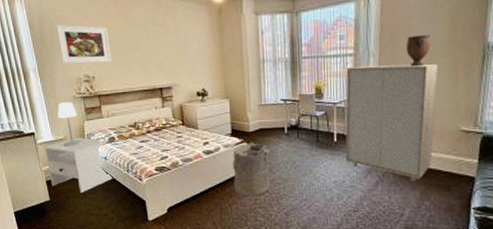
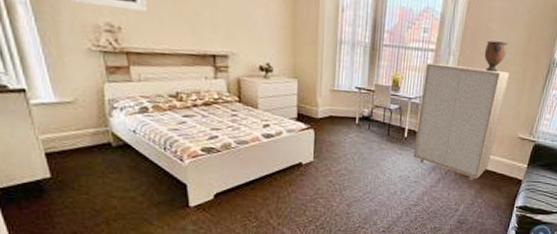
nightstand: present [44,137,114,194] -> none [42,102,146,172]
table lamp: present [58,101,81,146] -> none [63,53,100,113]
laundry hamper: present [232,142,270,196] -> none [294,129,338,186]

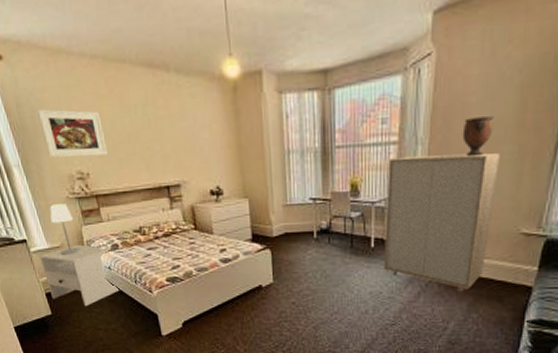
nightstand: none [42,102,146,172] -> present [39,244,121,307]
table lamp: none [63,53,100,113] -> present [50,202,81,255]

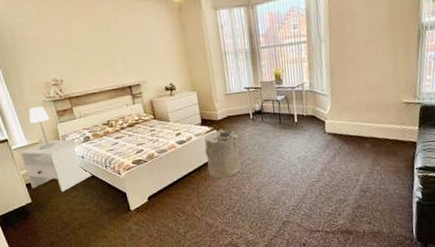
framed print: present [37,109,107,158] -> none [17,30,78,69]
laundry hamper: none [253,248,296,309] -> present [204,129,241,179]
storage cabinet: present [384,153,501,292] -> none [301,45,382,151]
decorative urn: present [462,116,494,157] -> none [352,19,374,50]

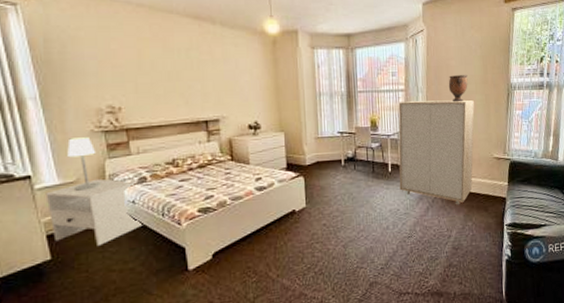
laundry hamper: present [204,129,241,179] -> none [287,175,327,232]
storage cabinet: none [301,45,382,151] -> present [398,100,475,205]
decorative urn: none [352,19,374,50] -> present [448,75,468,102]

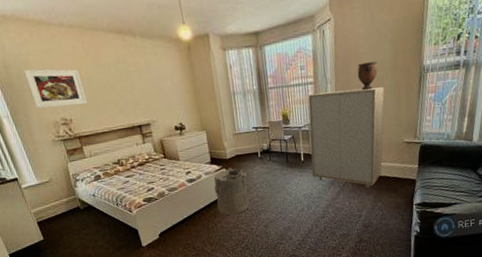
nightstand: present [45,178,145,247] -> none [30,178,105,230]
table lamp: present [67,136,101,191] -> none [38,144,68,188]
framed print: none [69,46,144,92] -> present [23,69,87,108]
laundry hamper: none [287,175,327,232] -> present [214,167,249,216]

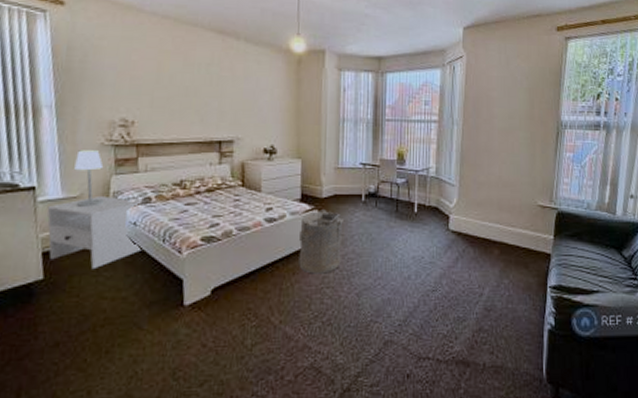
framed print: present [23,69,87,108] -> none [89,55,161,106]
nightstand: none [30,178,105,230] -> present [47,195,144,270]
table lamp: none [38,144,68,188] -> present [74,149,104,207]
storage cabinet: present [308,87,385,188] -> none [425,133,518,258]
decorative urn: present [357,61,378,91] -> none [488,108,511,139]

